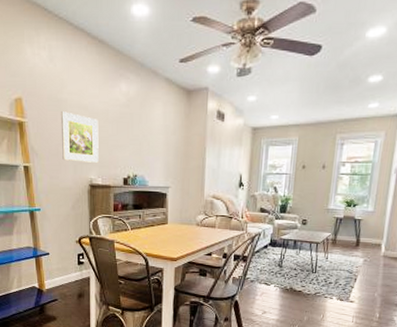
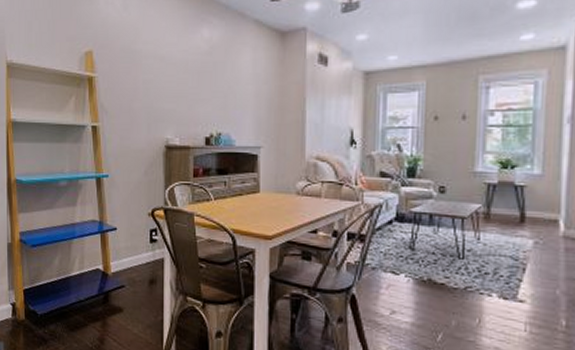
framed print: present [60,111,99,163] -> none [134,63,177,120]

